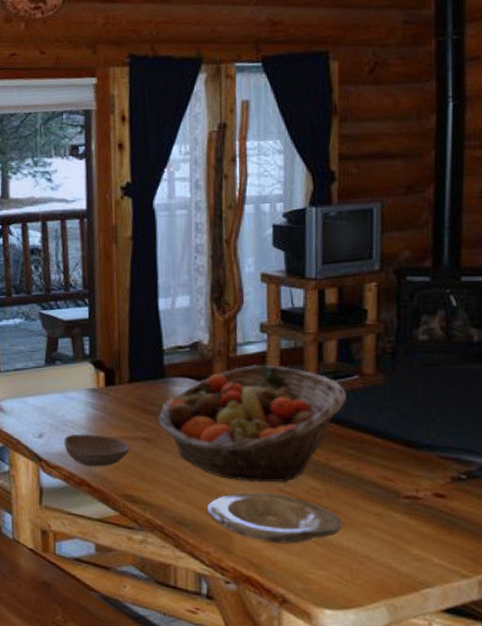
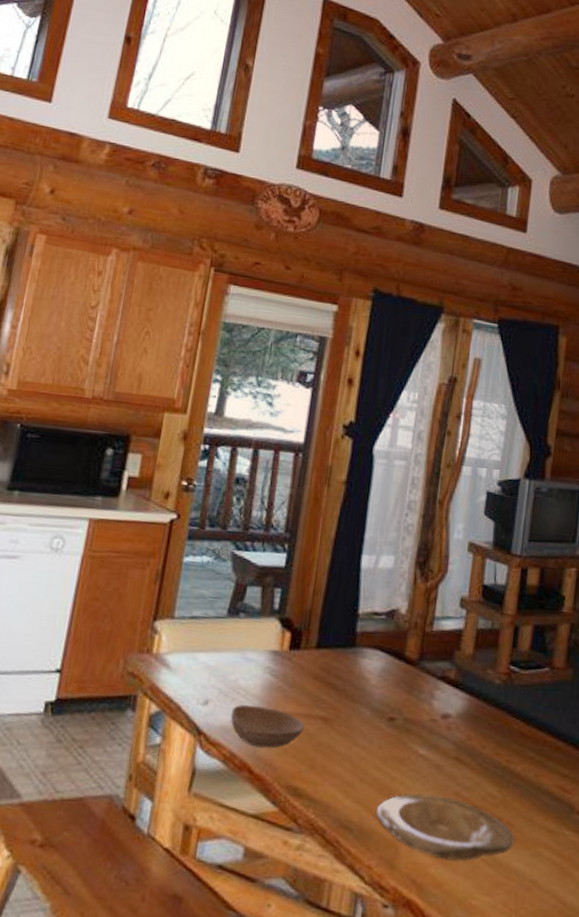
fruit basket: present [157,364,346,483] -> none [339,643,535,786]

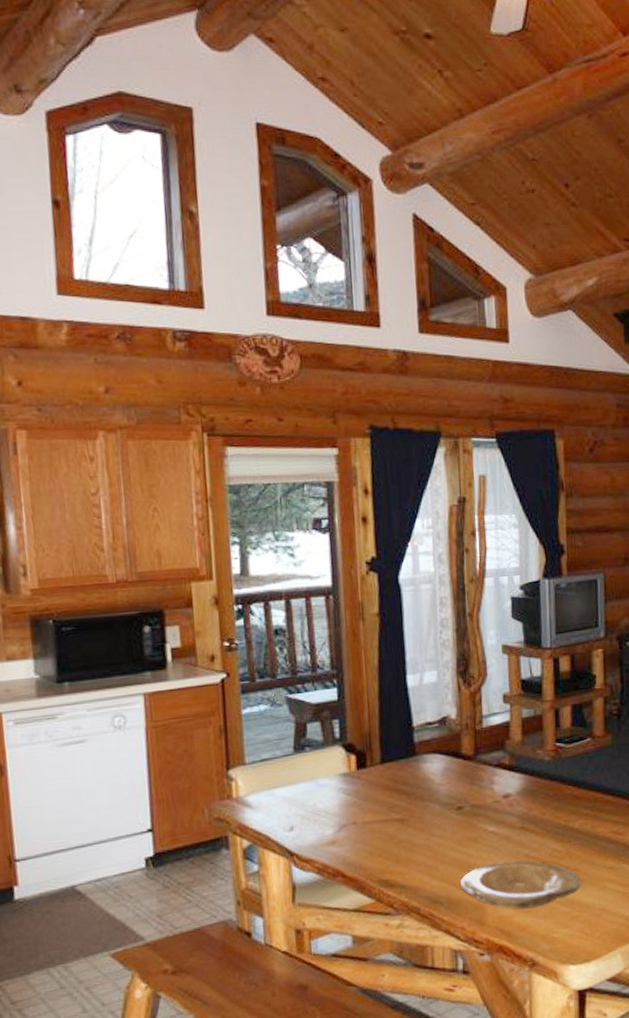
bowl: present [230,705,305,749] -> none [316,821,384,856]

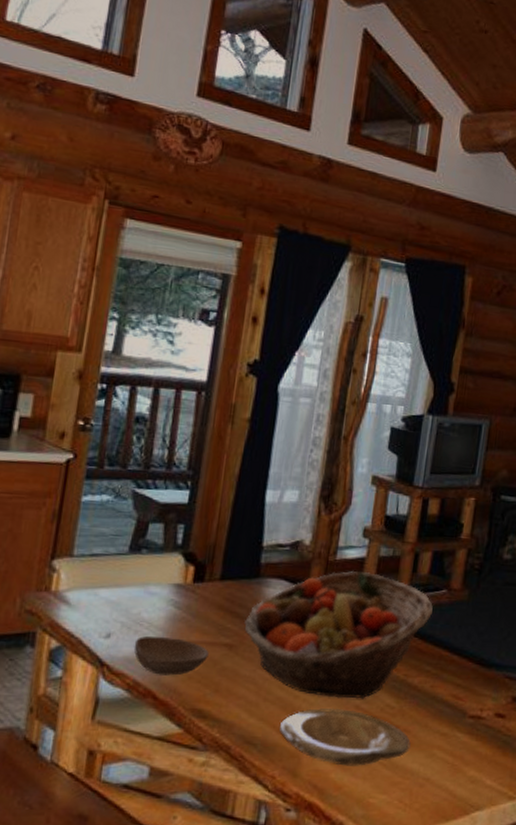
bowl: none [316,821,384,856] -> present [134,636,209,676]
fruit basket: none [409,734,581,851] -> present [243,570,433,699]

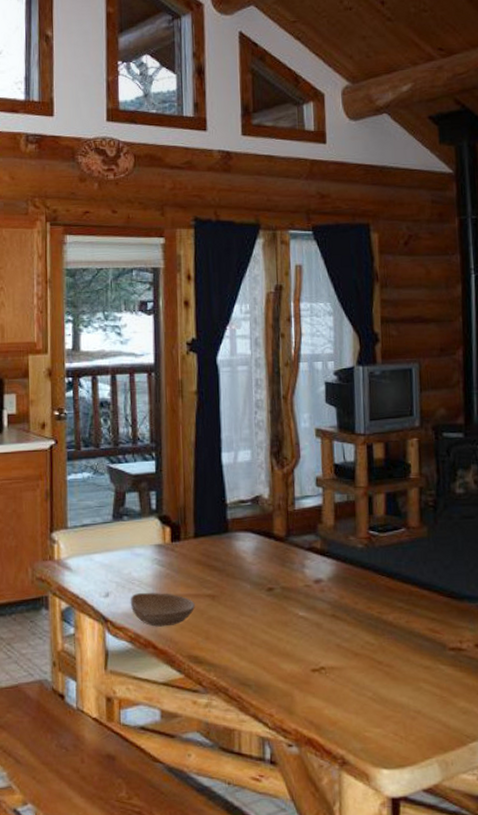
fruit basket: present [243,570,433,699] -> none [221,518,395,639]
plate: present [279,708,411,766] -> none [268,647,396,702]

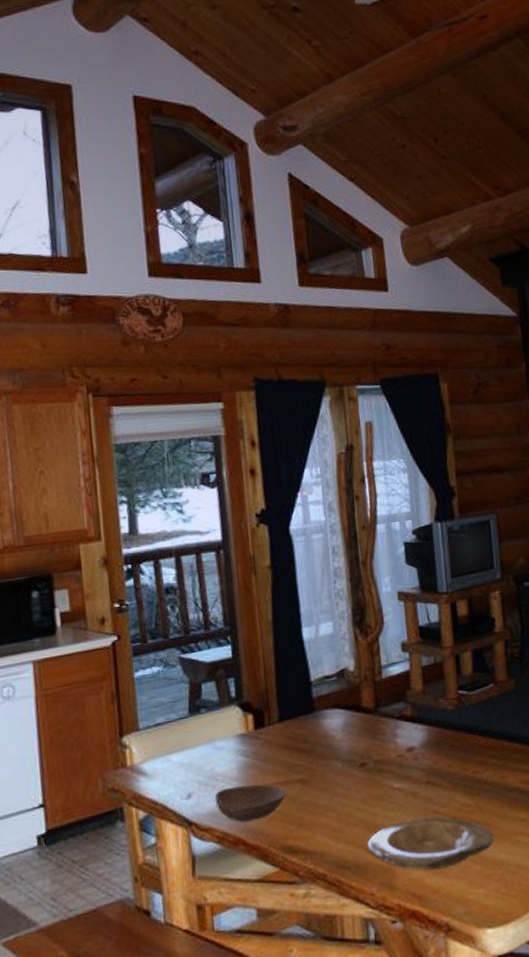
plate: none [268,647,396,702] -> present [366,816,495,871]

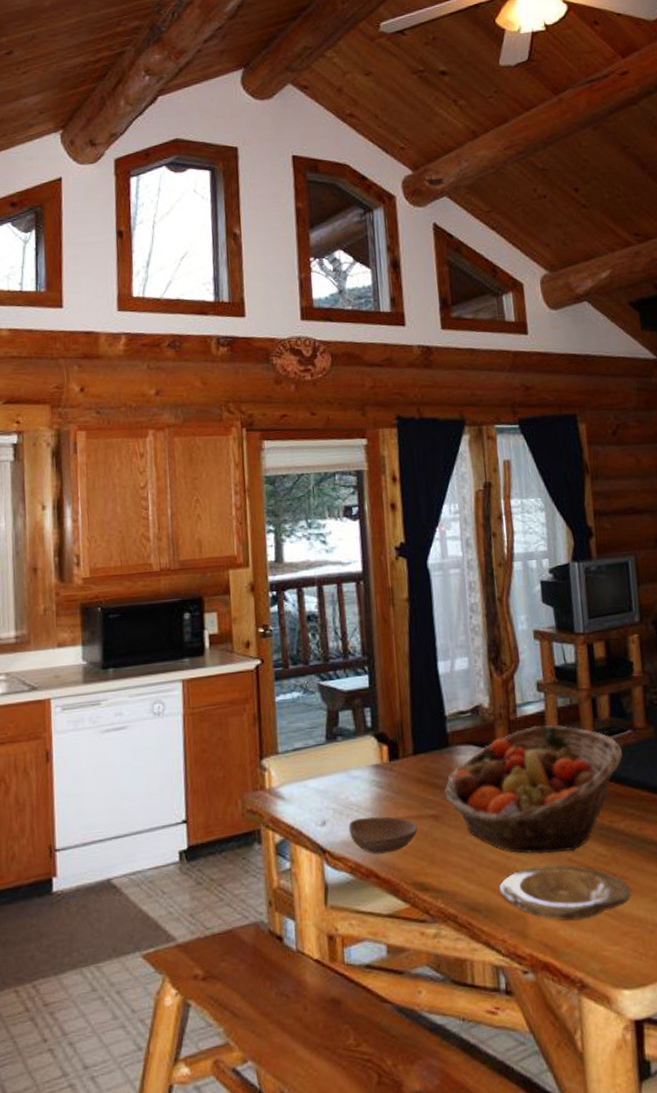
fruit basket: none [310,683,485,810] -> present [443,725,623,854]

